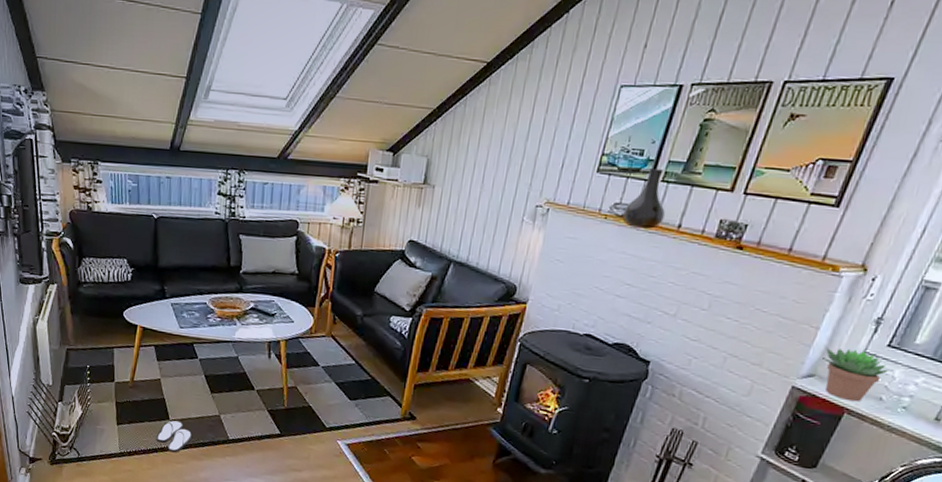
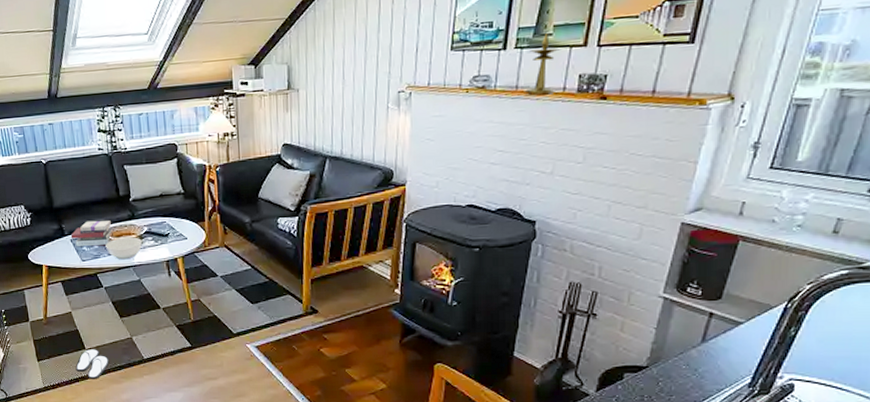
books: none [171,286,218,316] -> present [70,220,115,247]
bowl: none [207,309,246,334] -> present [105,237,142,260]
vase: present [623,169,665,229] -> none [483,37,524,96]
candlestick: none [663,170,706,237] -> present [525,32,560,97]
succulent plant: present [822,347,888,402] -> none [707,176,775,229]

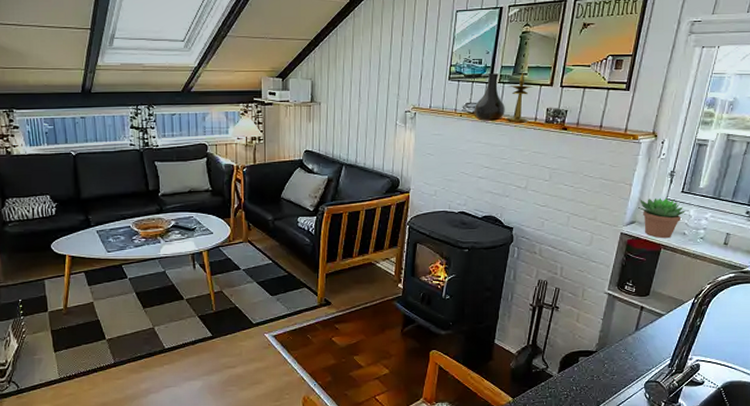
books: present [70,220,115,247] -> none [97,213,142,238]
slippers: present [75,349,110,379] -> none [94,339,130,369]
bowl: present [105,237,142,260] -> none [132,230,169,252]
vase: none [483,37,524,96] -> present [474,73,505,121]
succulent plant: none [707,176,775,229] -> present [638,197,685,239]

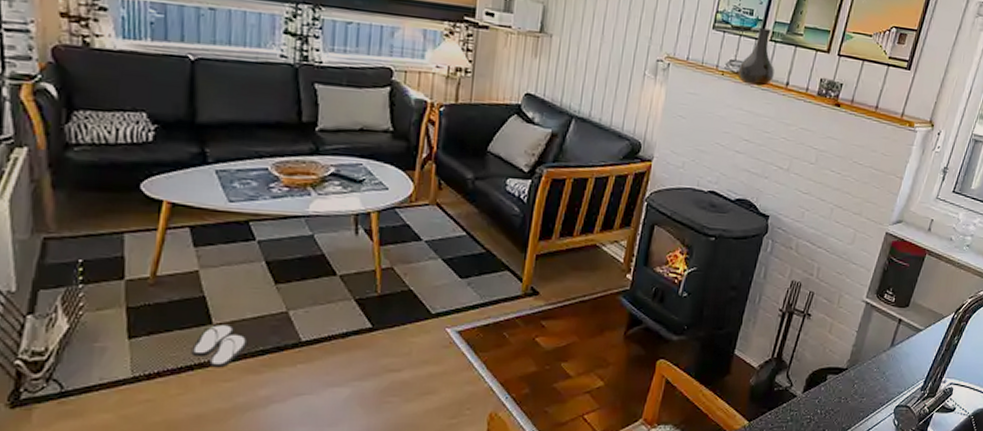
slippers: none [94,339,130,369] -> present [191,325,248,367]
candlestick: present [506,72,533,124] -> none [774,32,807,94]
succulent plant: present [638,197,685,239] -> none [907,195,955,244]

